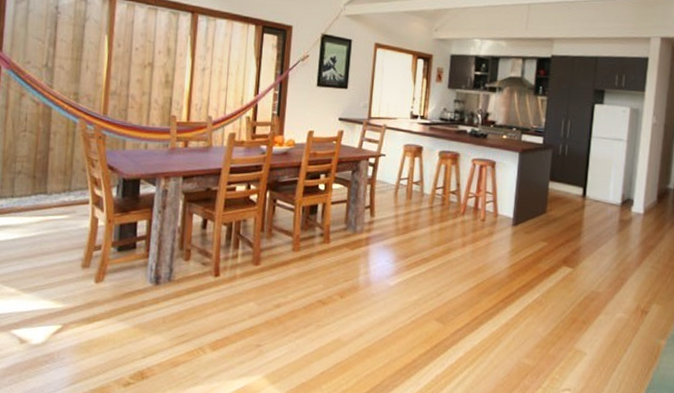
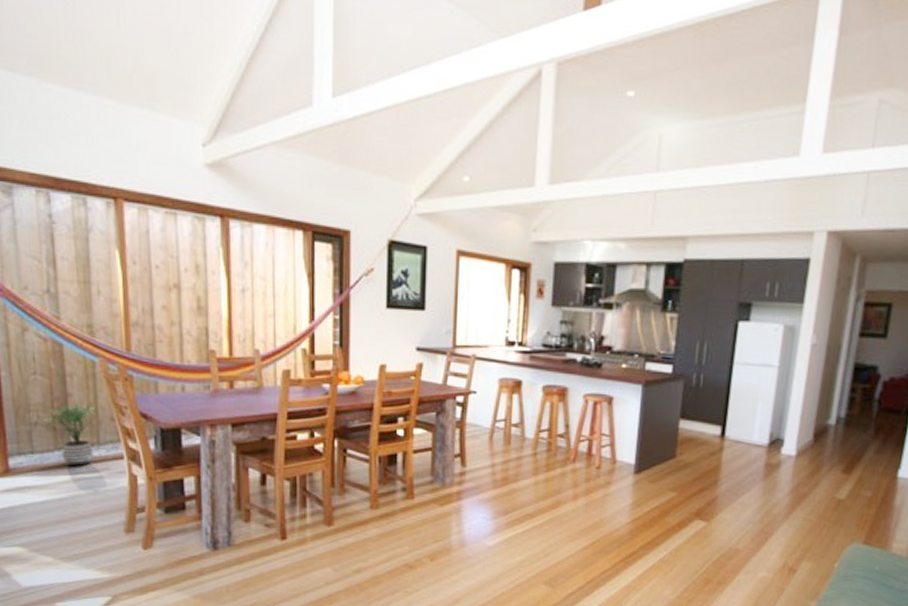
potted plant: none [26,156,71,210] -> present [43,403,96,467]

